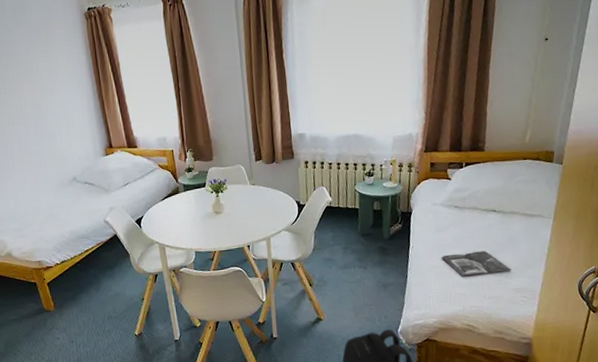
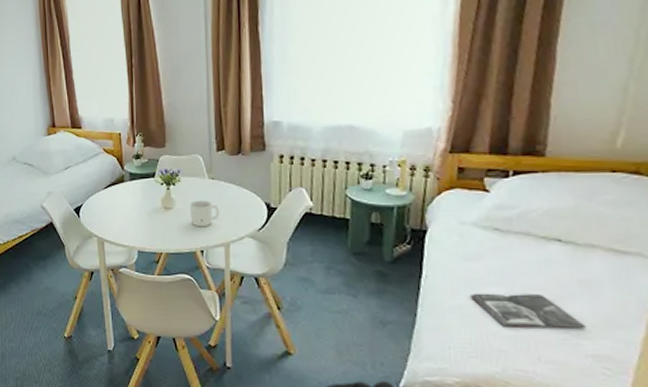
mug: none [236,203,261,227] -> present [190,200,220,227]

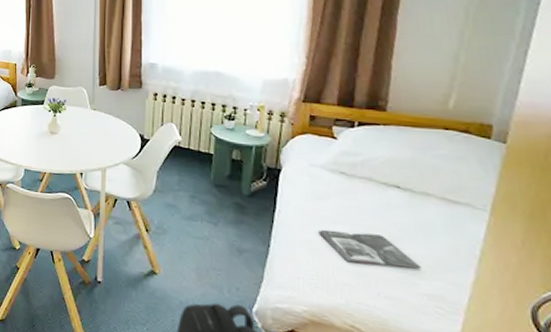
mug: present [190,200,220,227] -> none [73,127,99,152]

